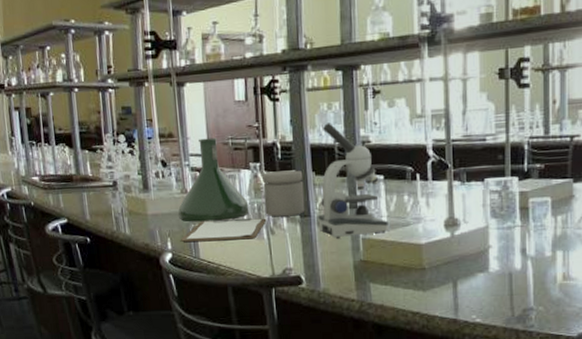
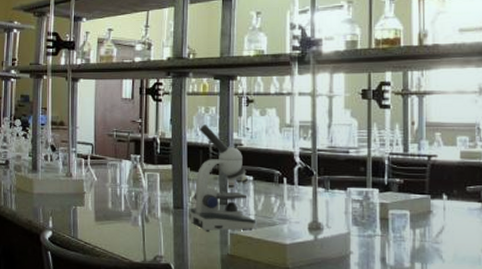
flask: present [178,137,249,222] -> none [62,129,127,205]
clipboard: present [181,217,267,242] -> none [62,203,143,225]
jar: present [262,170,305,217] -> none [141,164,179,207]

